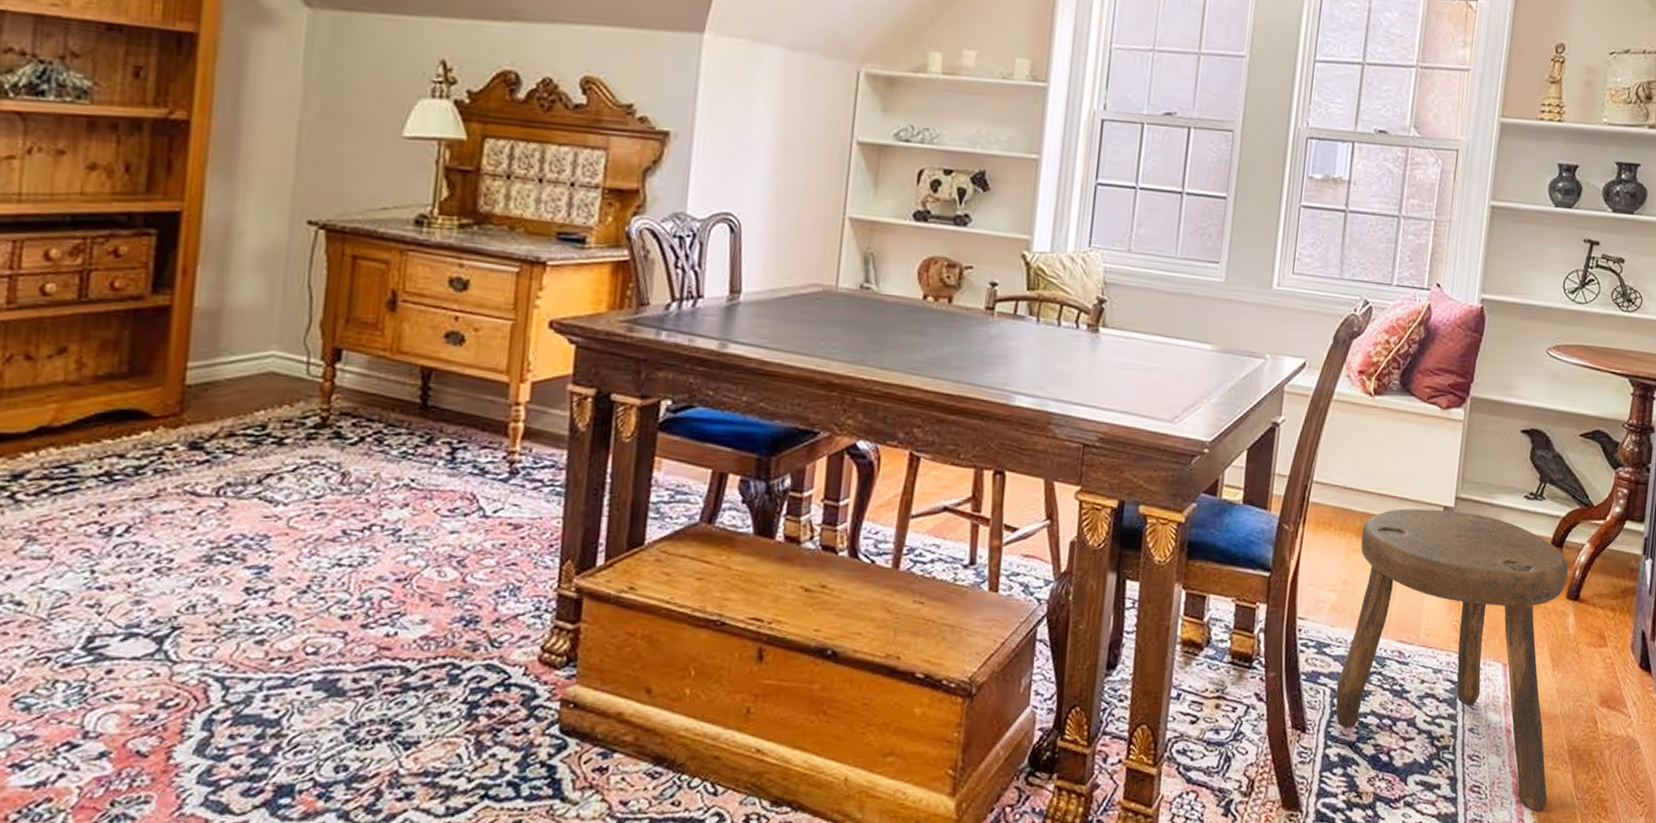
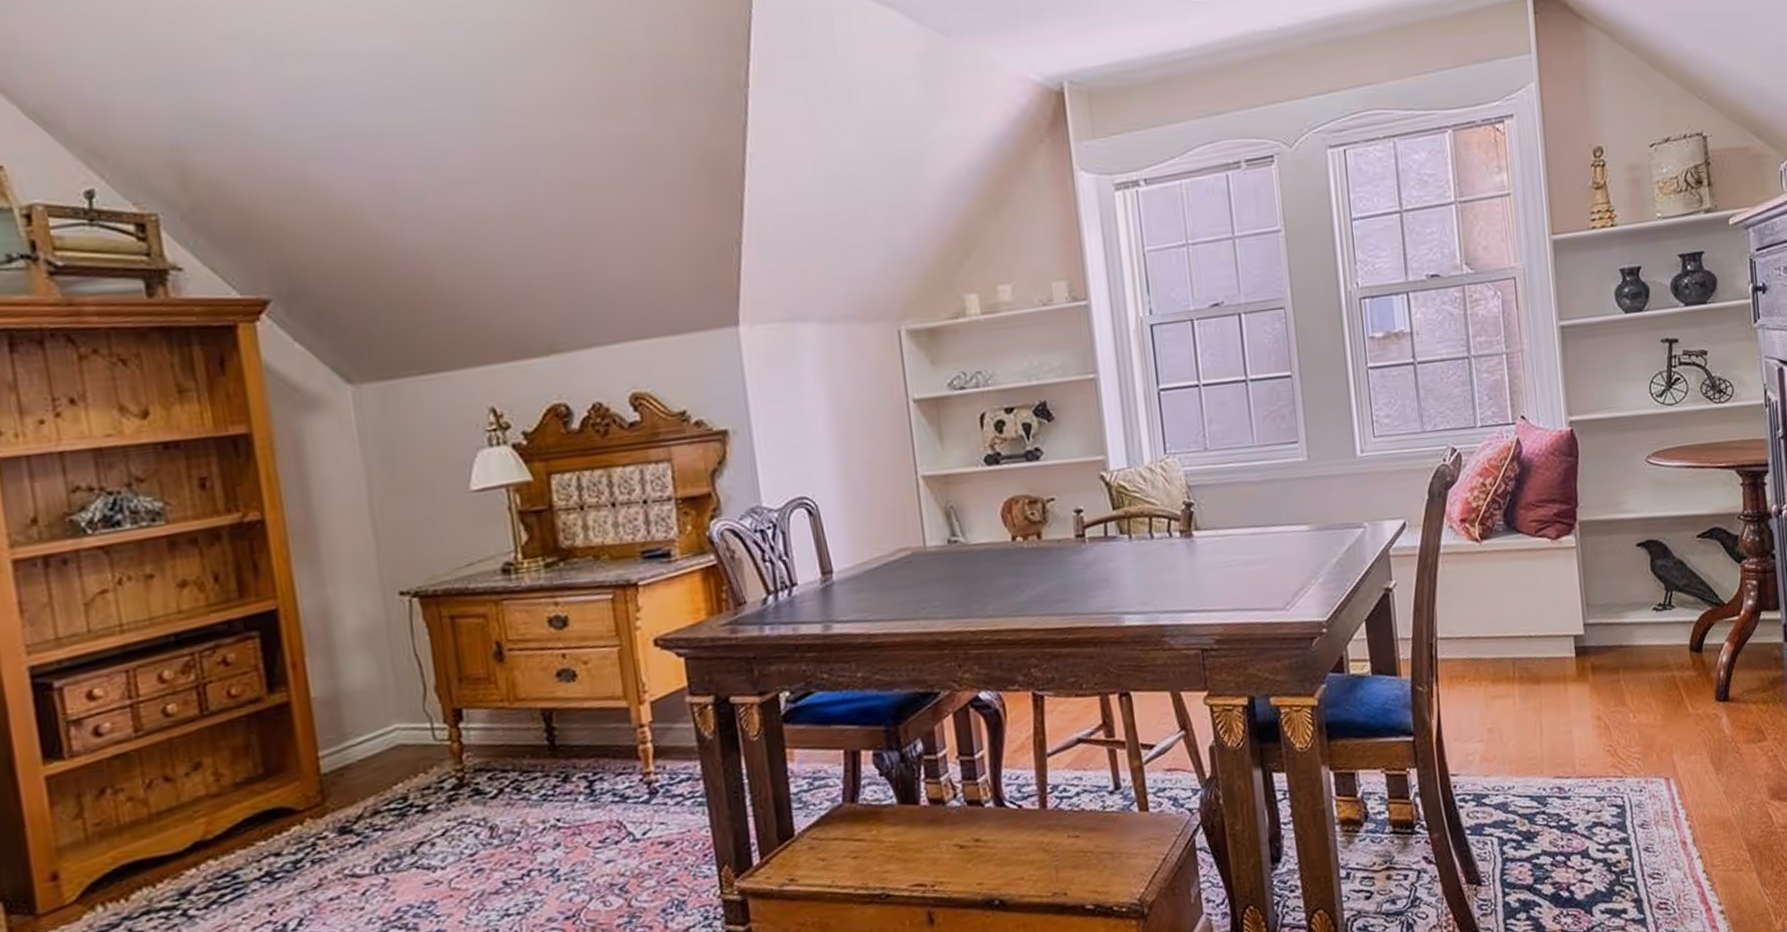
stool: present [1335,508,1569,812] -> none [1496,636,1737,917]

